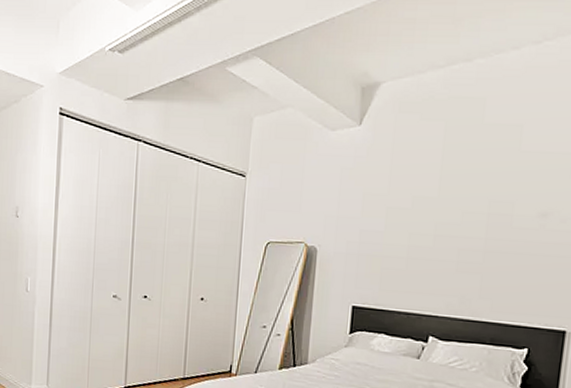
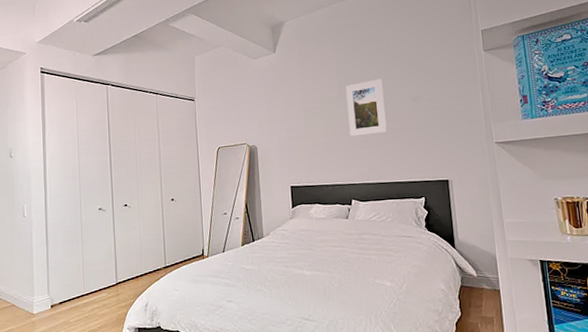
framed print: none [443,180,502,255] -> present [346,78,387,136]

